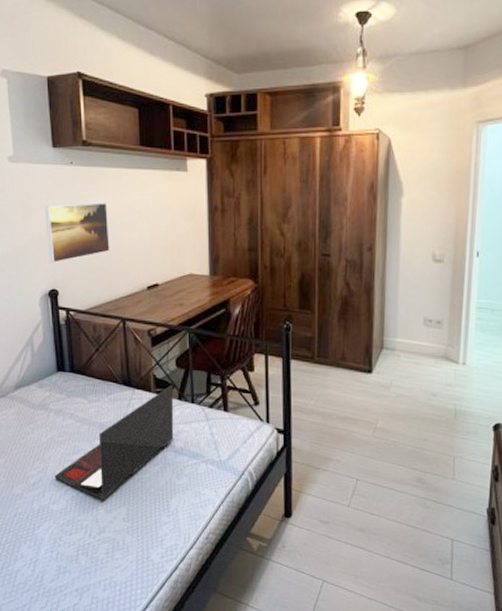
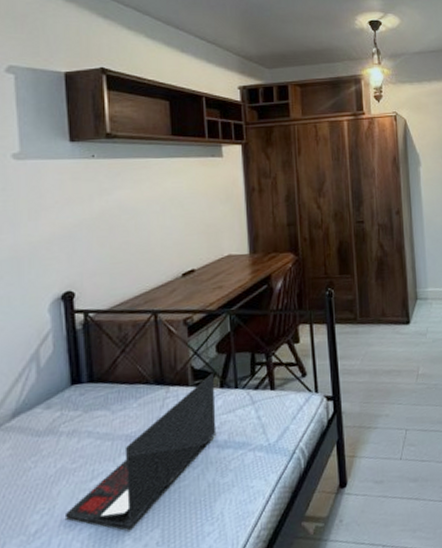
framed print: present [44,201,110,264] -> none [58,192,138,264]

